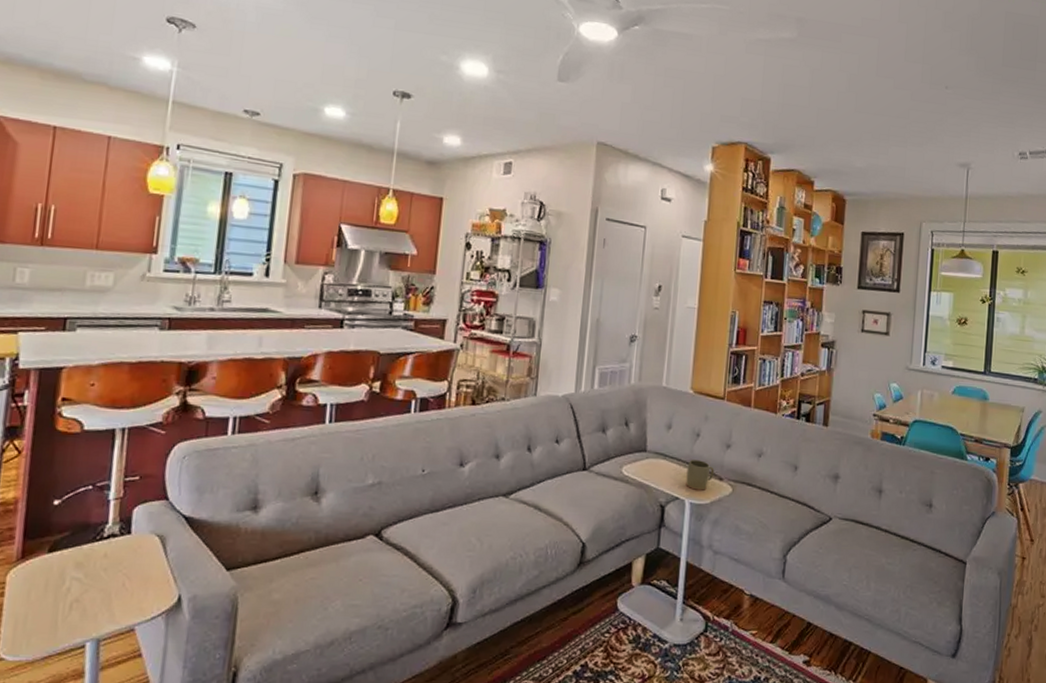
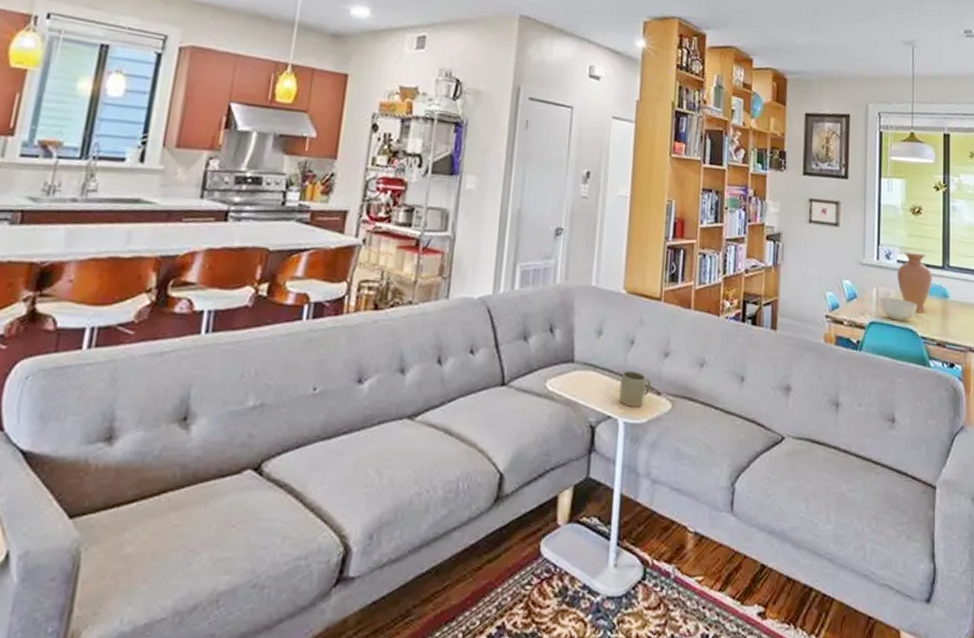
bowl: none [923,399,959,420] -> present [880,297,918,321]
vase: none [941,359,974,413] -> present [897,252,932,313]

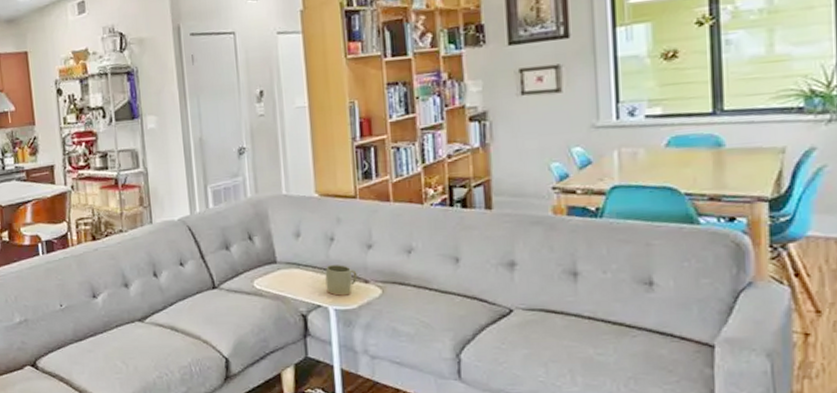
bowl: present [880,297,918,321] -> none [624,156,678,181]
vase: present [897,252,932,313] -> none [646,102,698,168]

